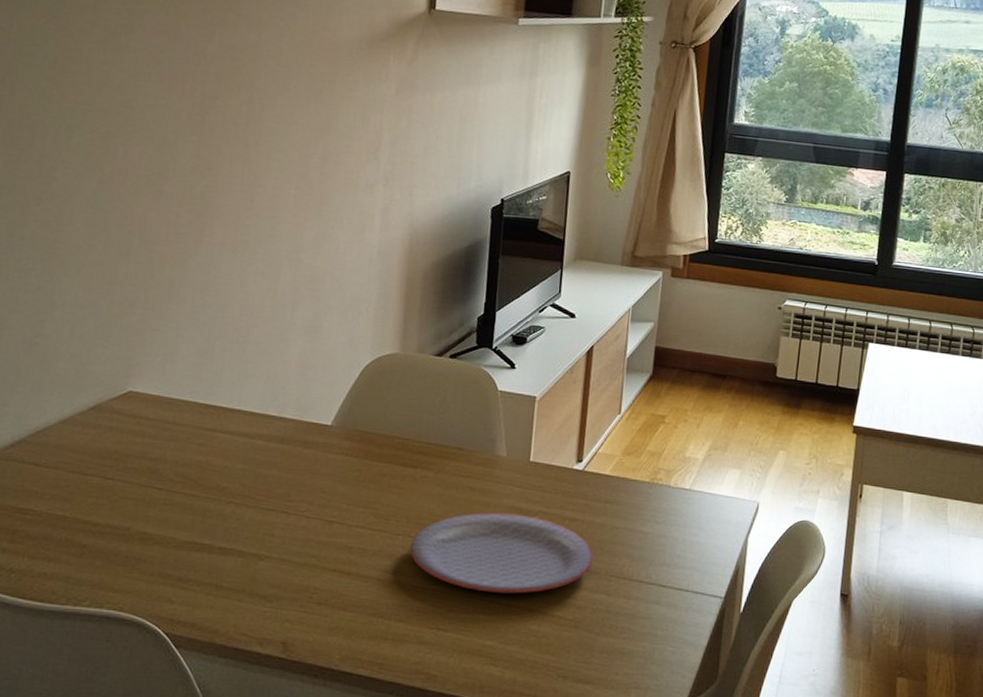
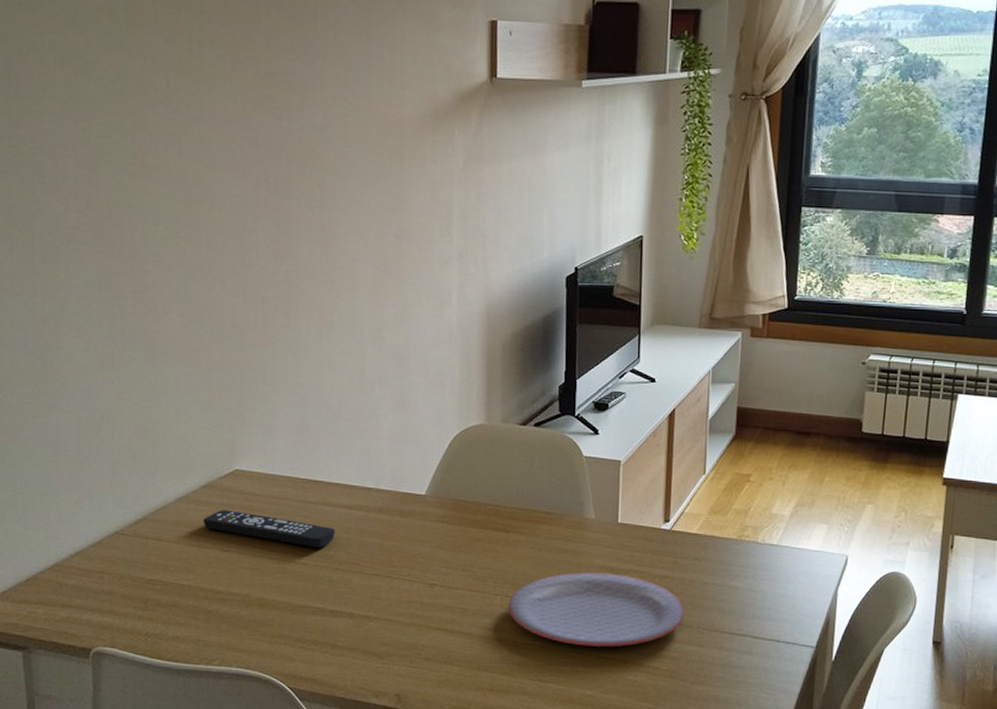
remote control: none [87,434,232,479] -> present [203,510,335,548]

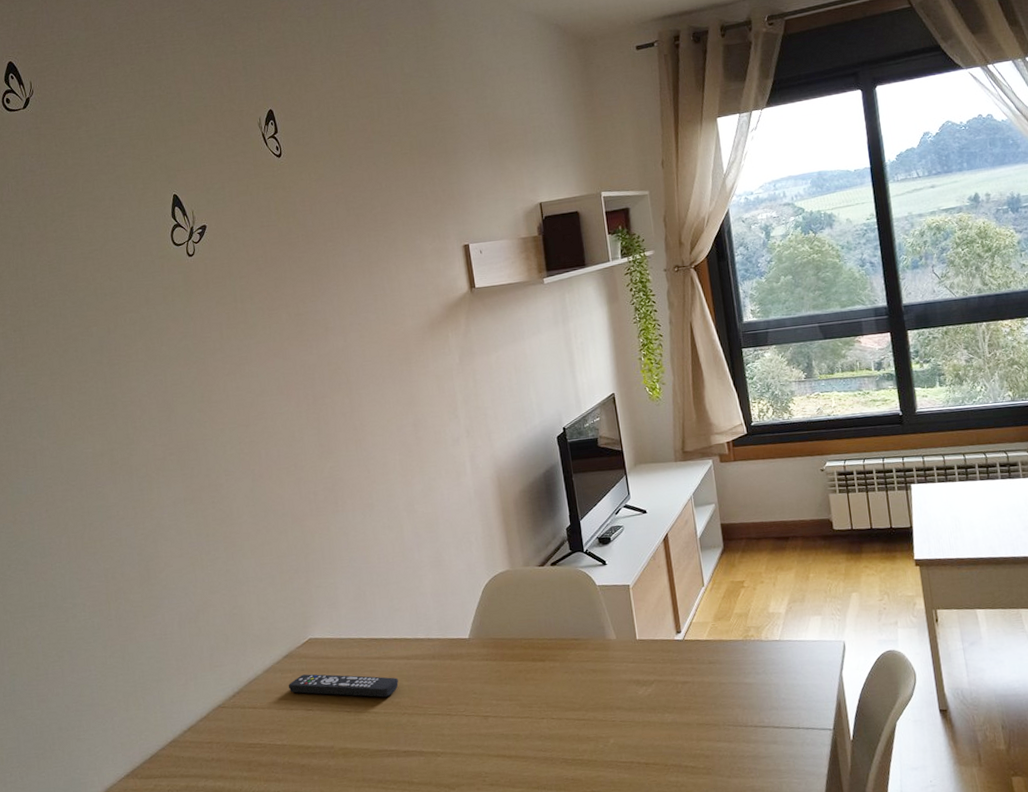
plate: present [508,572,685,647] -> none [554,685,710,755]

